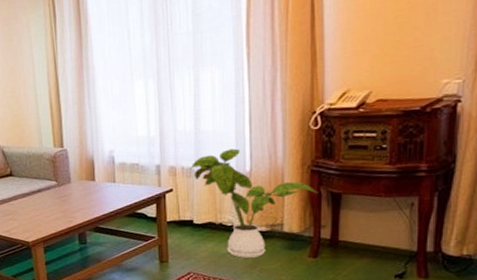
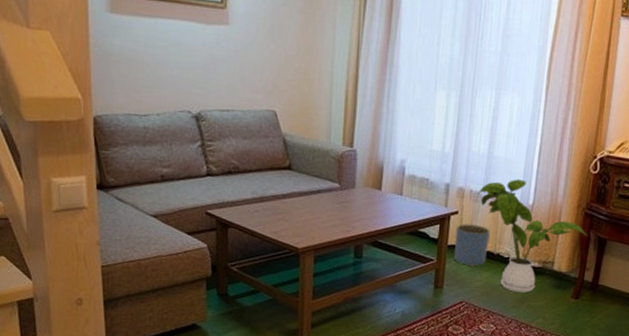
planter: none [172,198,209,239] -> present [454,224,490,267]

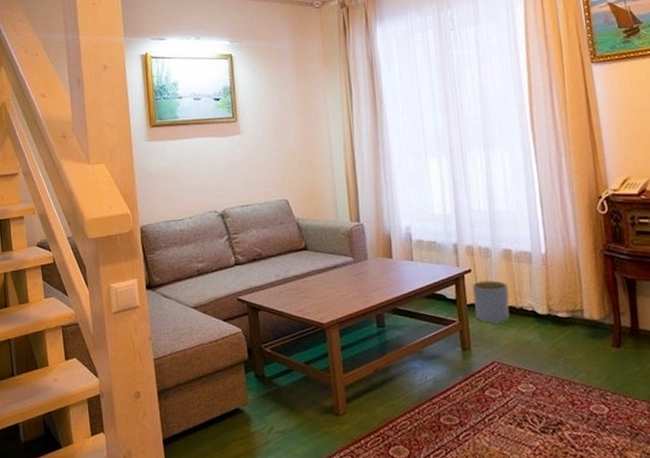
house plant: present [478,179,588,293] -> none [487,230,614,346]

